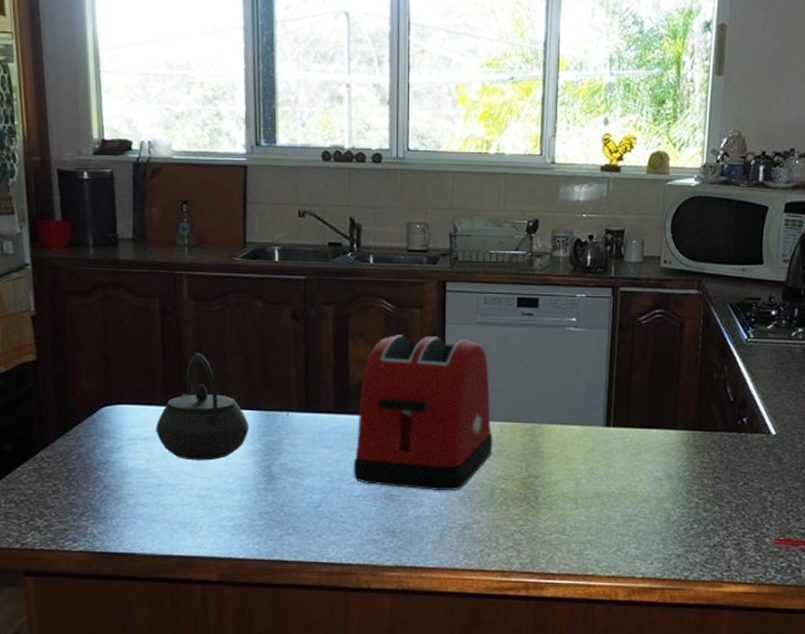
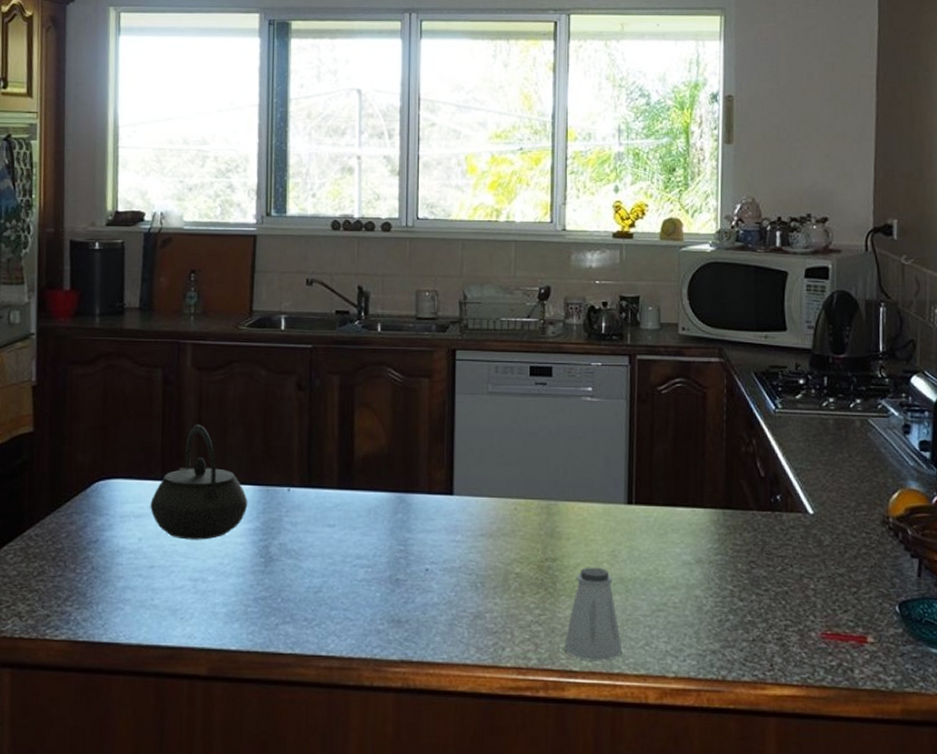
toaster: present [353,335,493,491] -> none [356,405,506,576]
saltshaker: none [543,483,597,564] -> present [563,567,623,661]

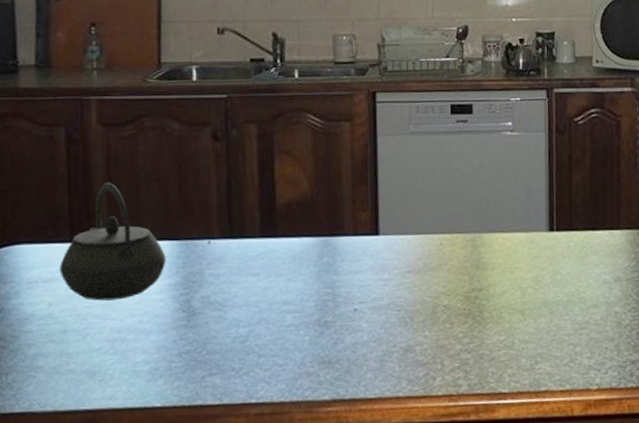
saltshaker: present [563,567,623,661] -> none [492,293,549,382]

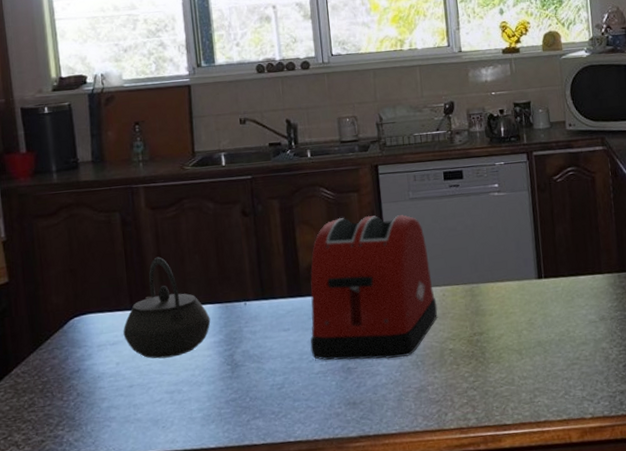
toaster: none [282,148,433,313] -> present [310,215,438,361]

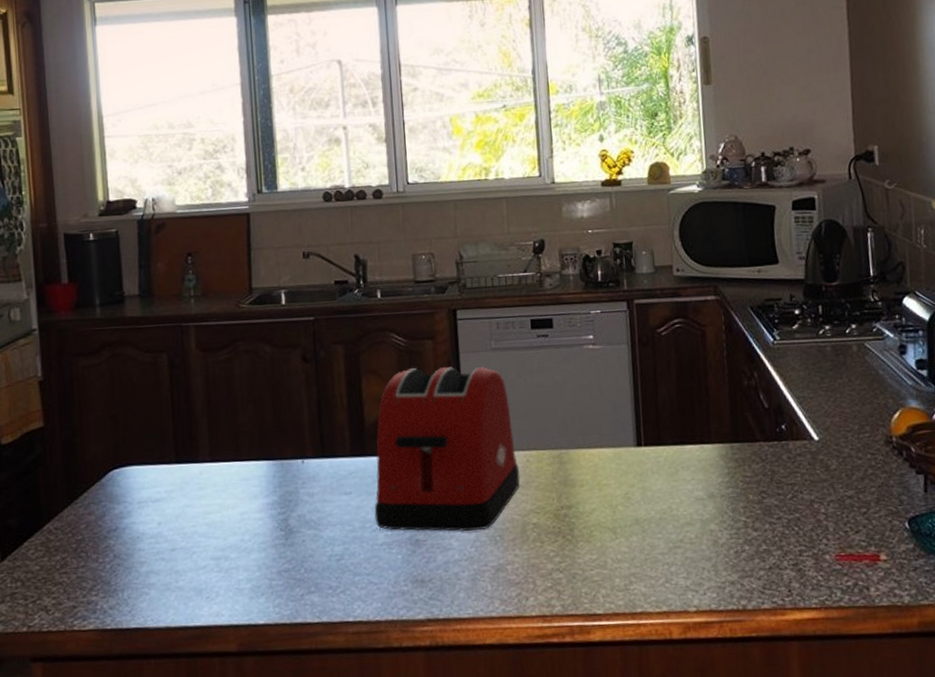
kettle: present [123,257,211,359] -> none [166,405,264,520]

